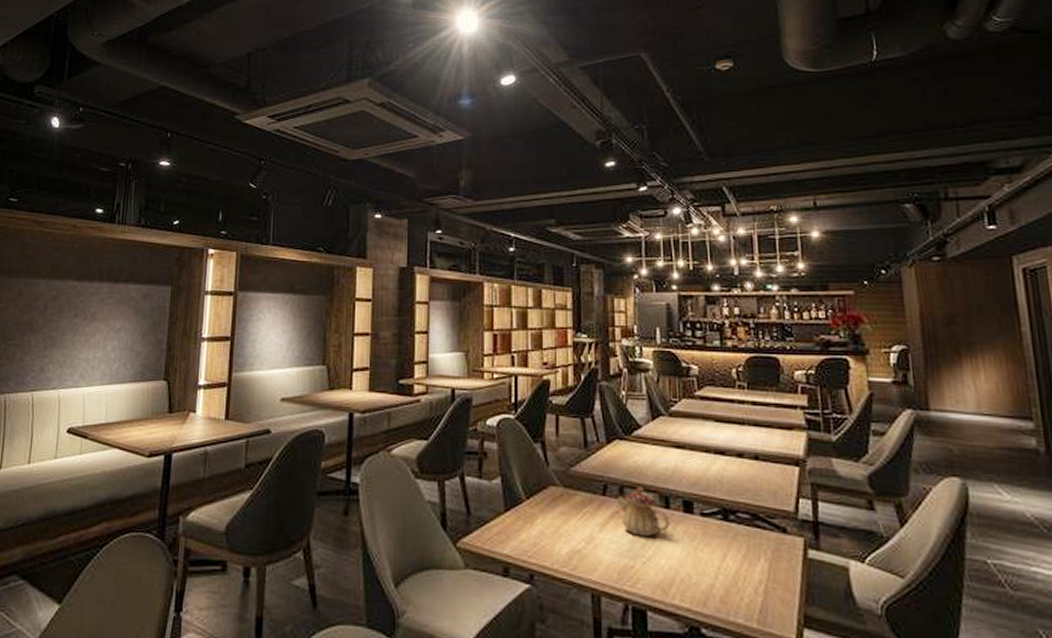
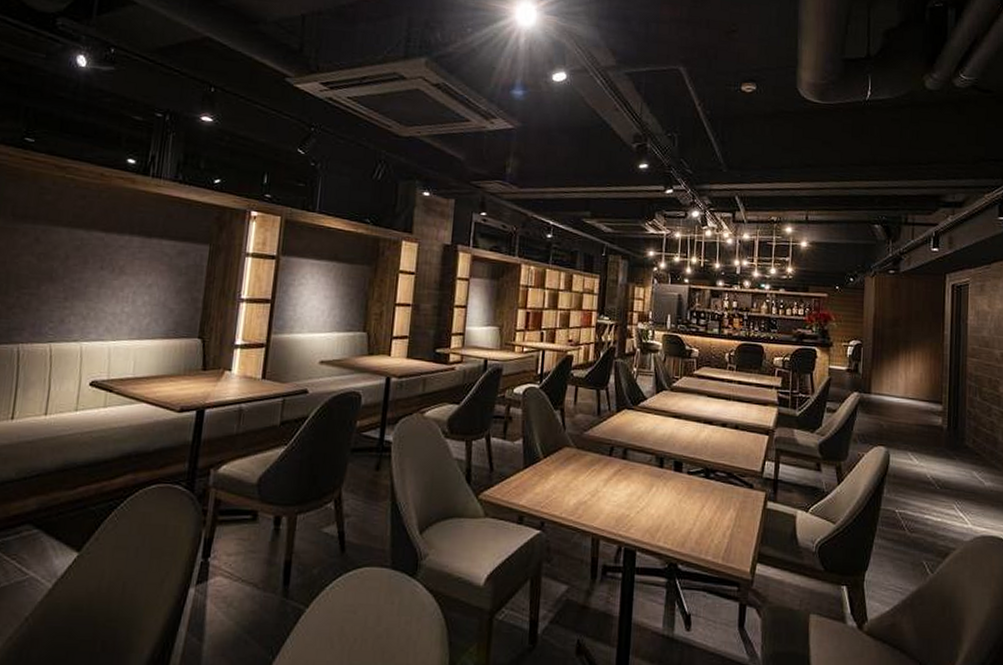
teapot: present [616,487,670,537] -> none [620,449,662,491]

